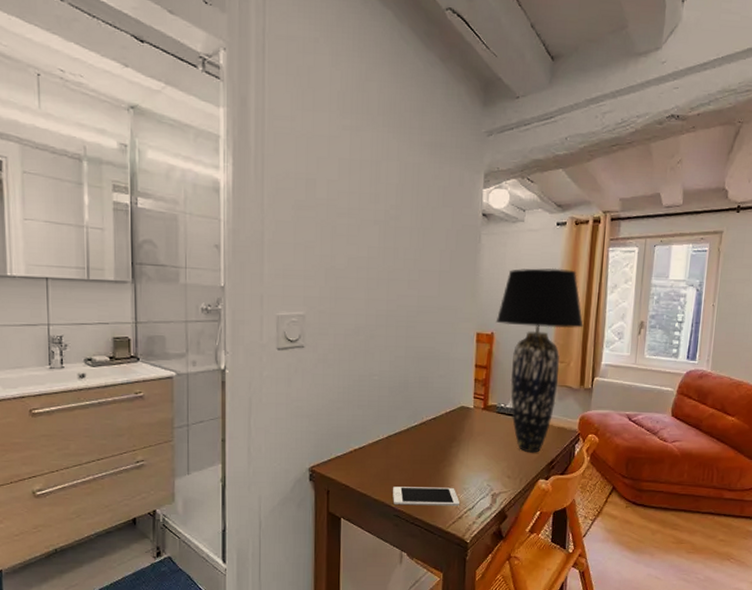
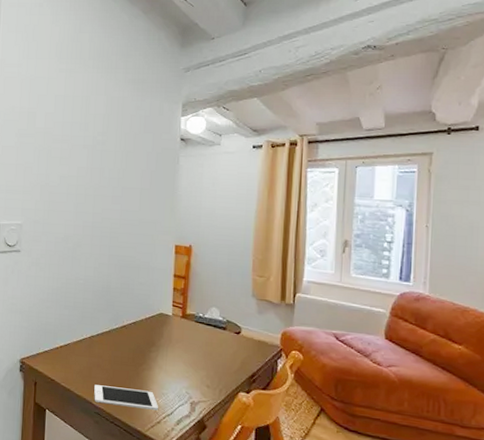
table lamp: present [495,268,584,453] -> none [193,187,283,365]

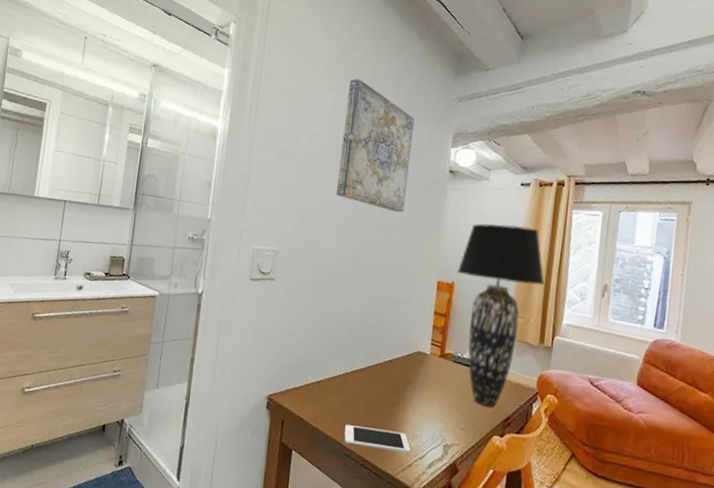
wall art: none [73,58,144,182] -> present [336,78,415,213]
table lamp: none [193,187,283,365] -> present [456,223,545,408]

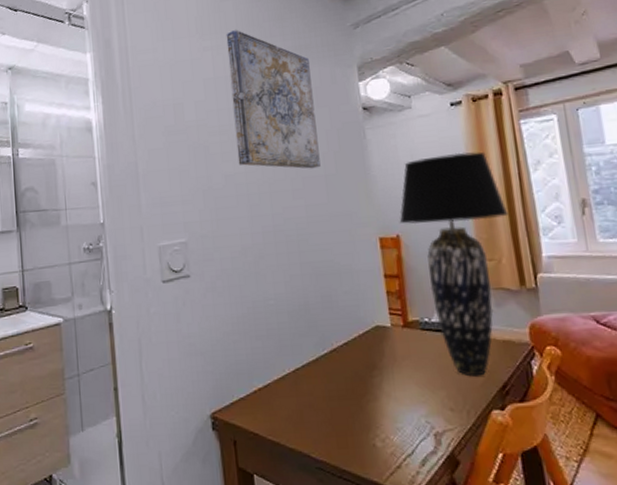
cell phone: present [344,424,410,453] -> none [310,428,395,455]

